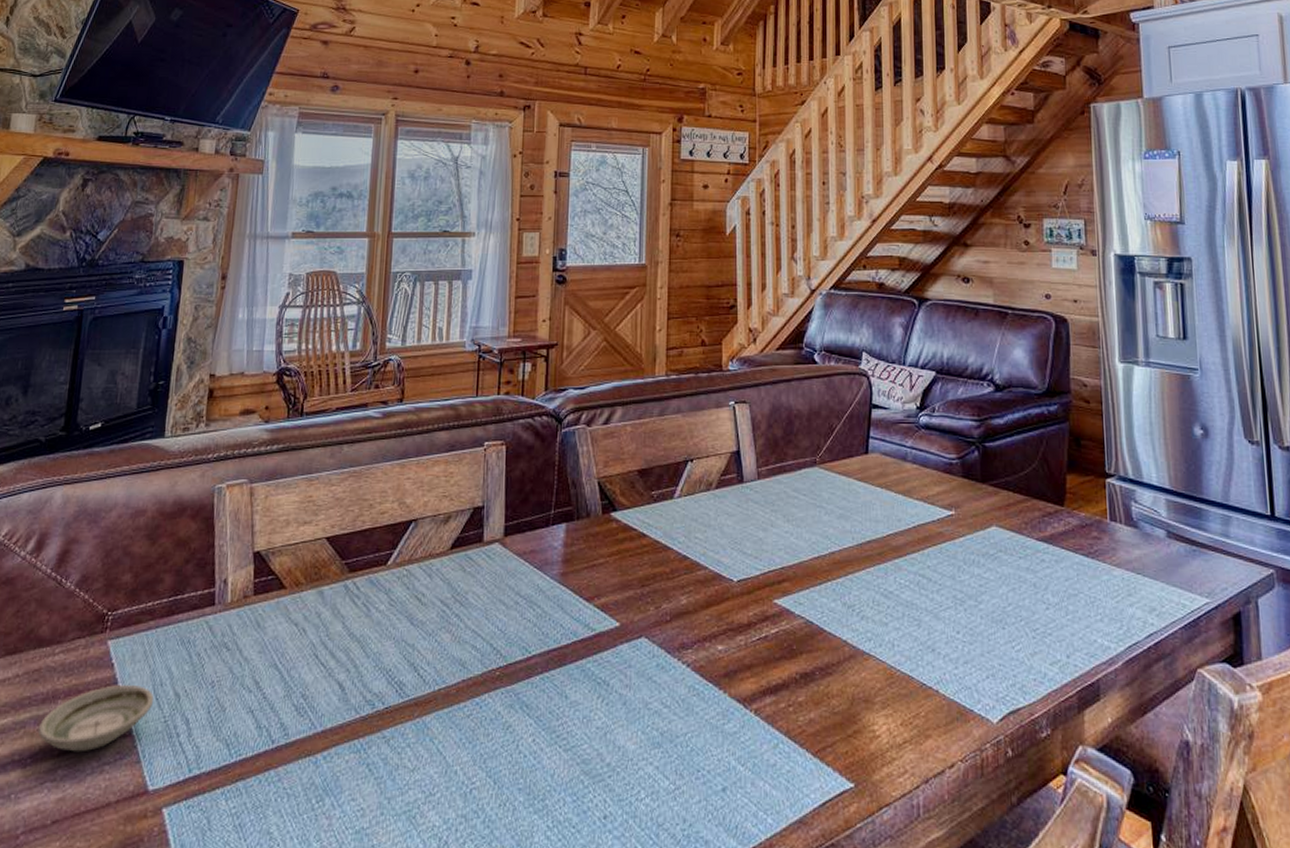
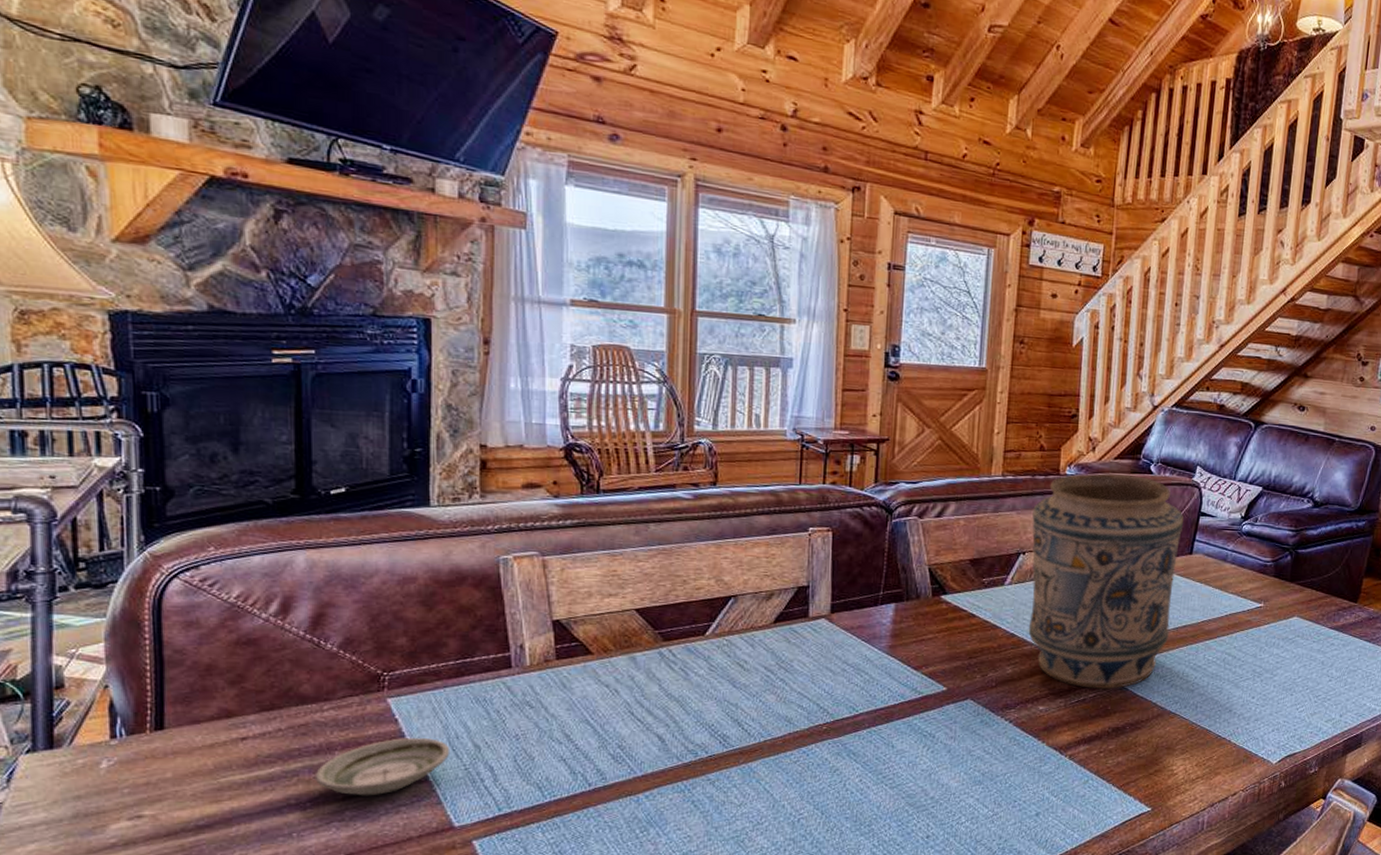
vase: none [698,367,854,623] -> present [1028,474,1184,689]

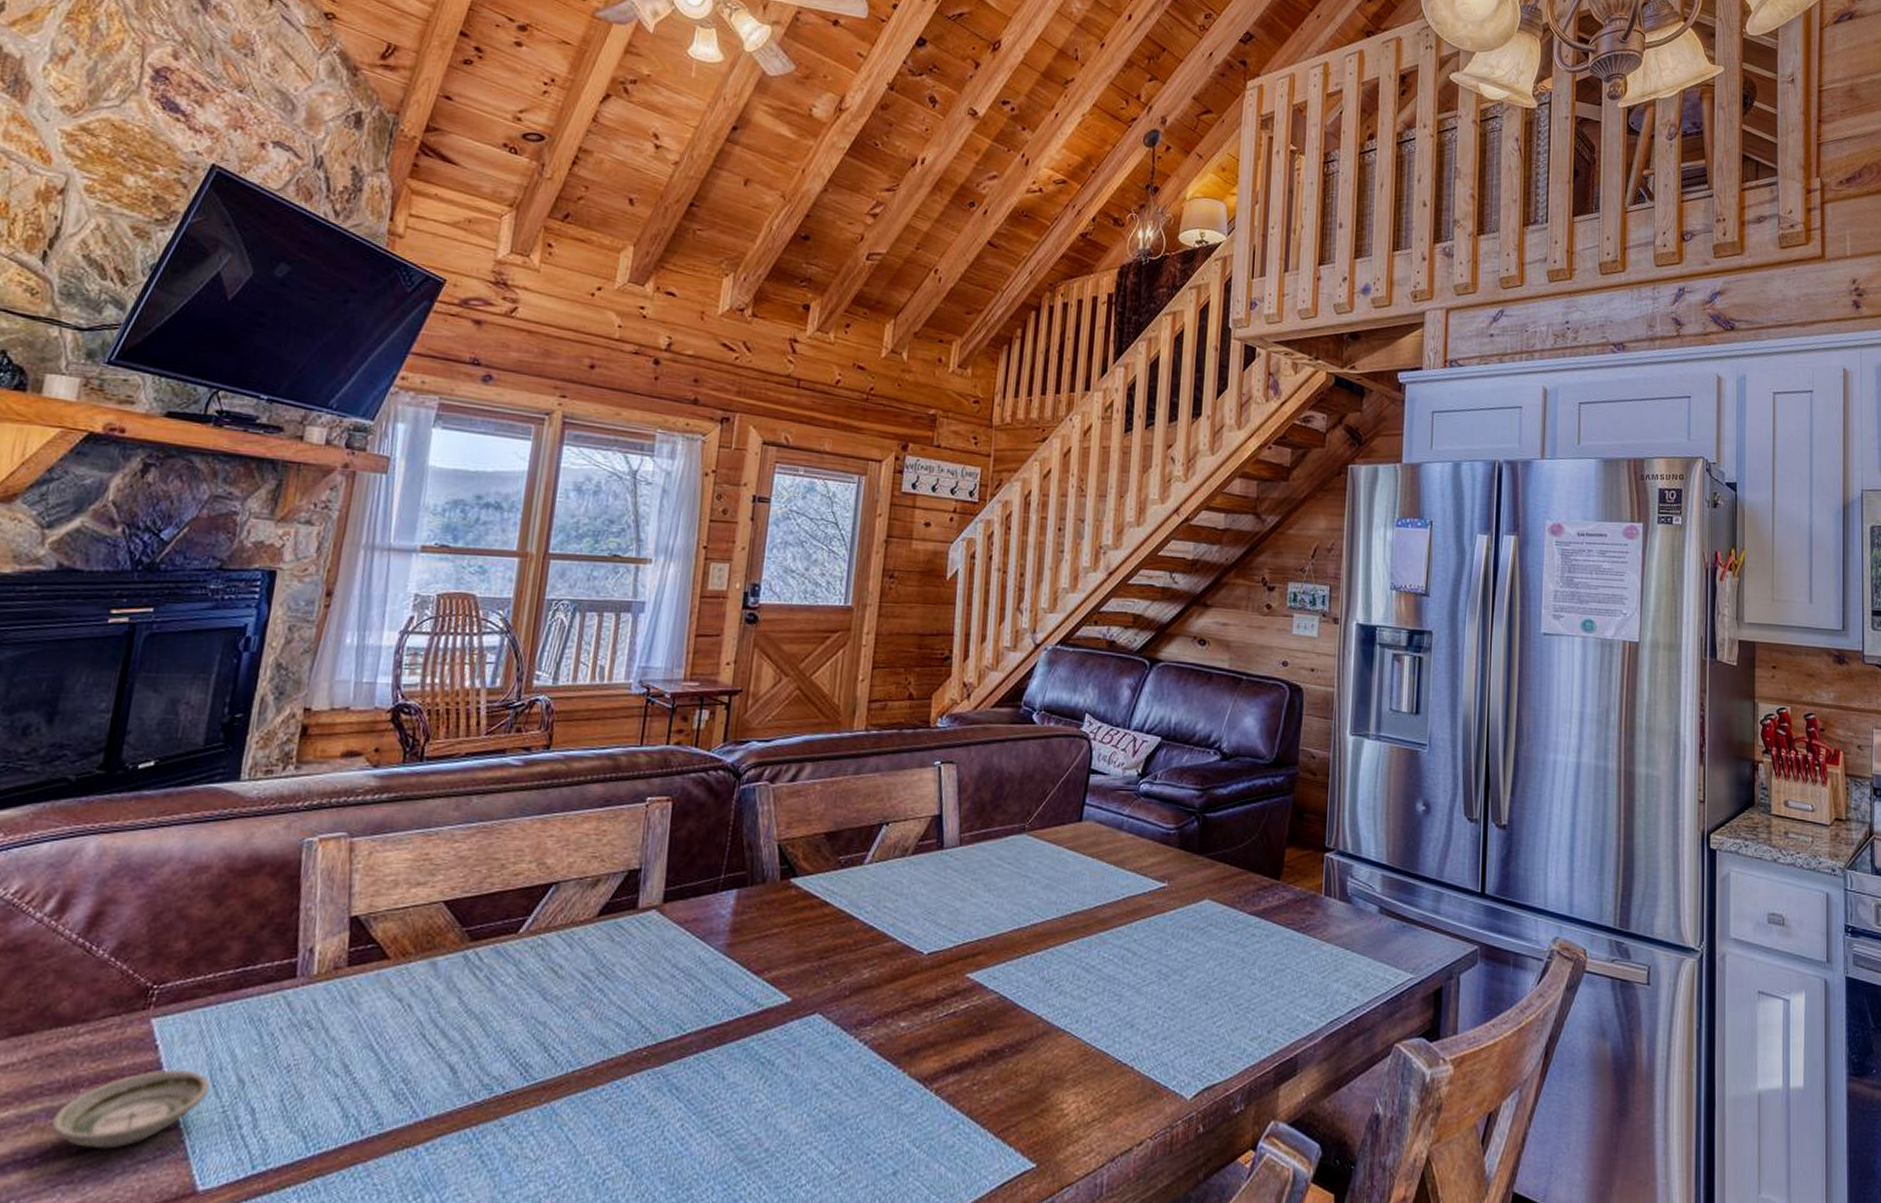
vase: present [1028,474,1184,689] -> none [890,725,1071,998]

